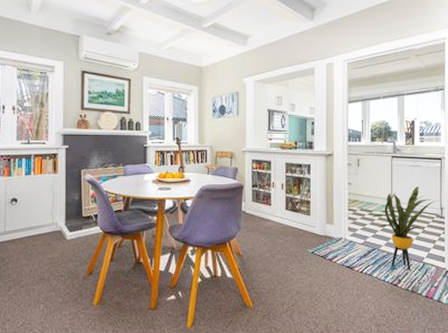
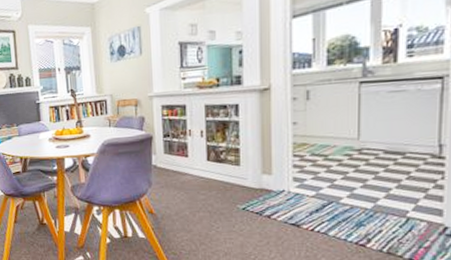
house plant: present [372,186,441,271] -> none [328,119,440,228]

